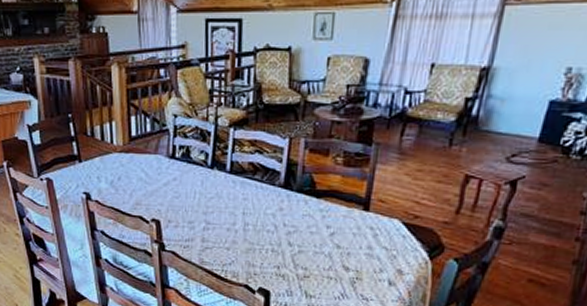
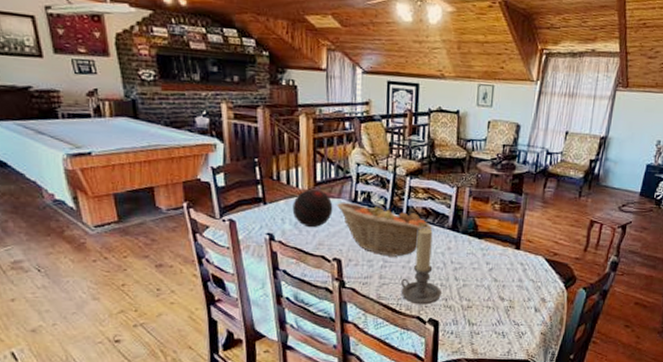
decorative orb: none [108,144,150,187] -> present [292,188,333,228]
fruit basket: none [153,158,260,218] -> present [336,202,432,257]
candle holder: none [226,186,273,273] -> present [401,228,442,305]

